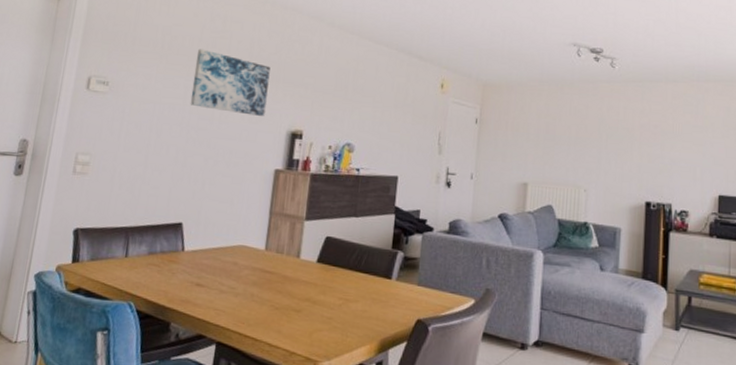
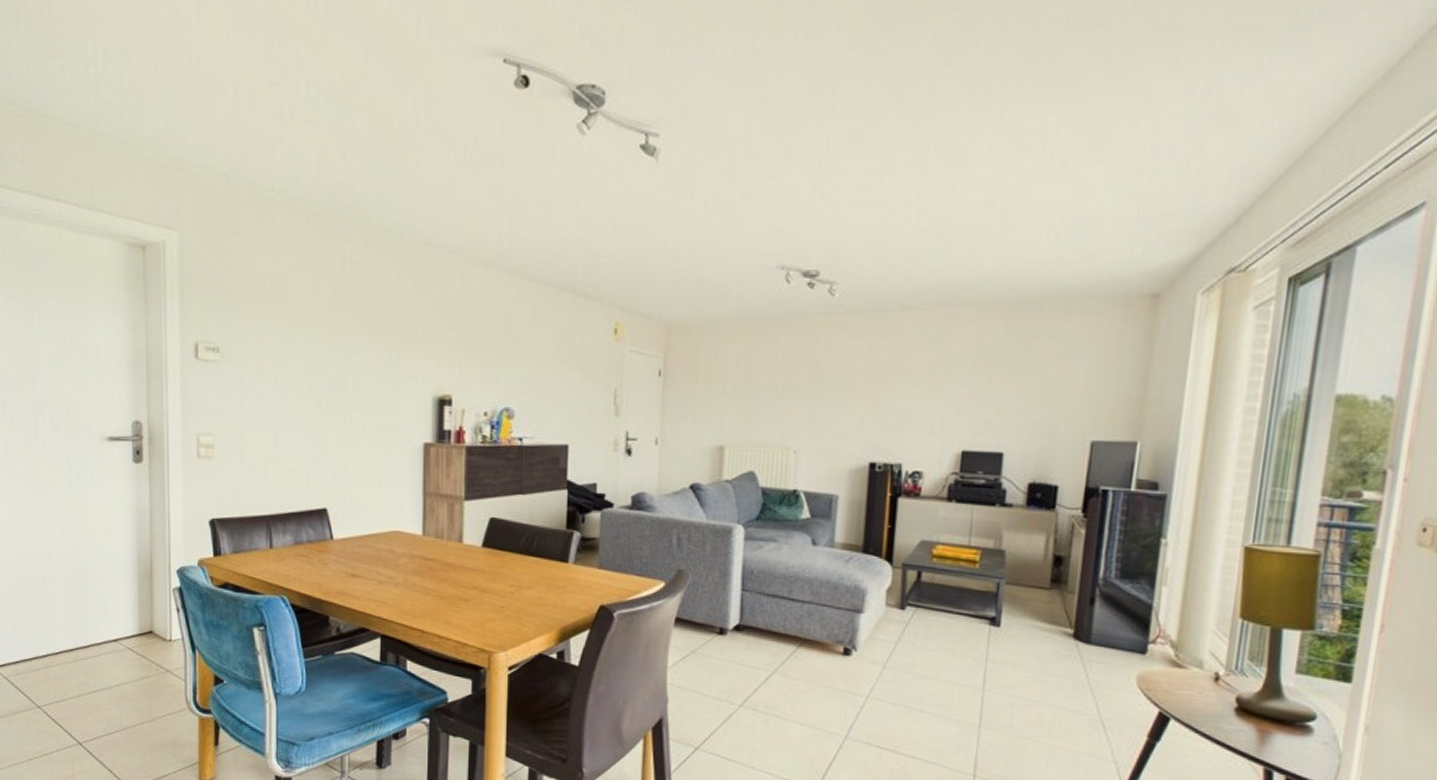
wall art: present [190,49,271,116] -> none [316,301,405,380]

